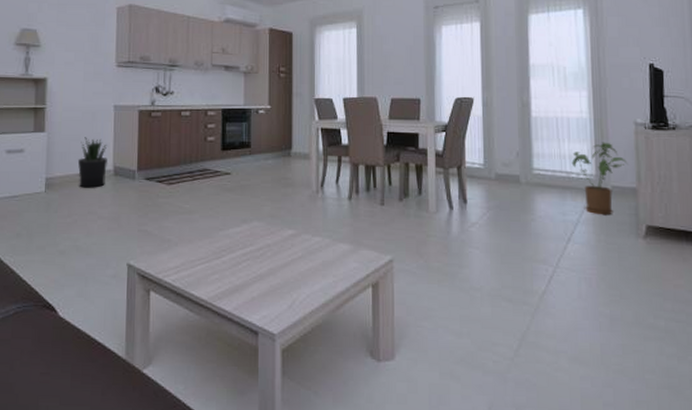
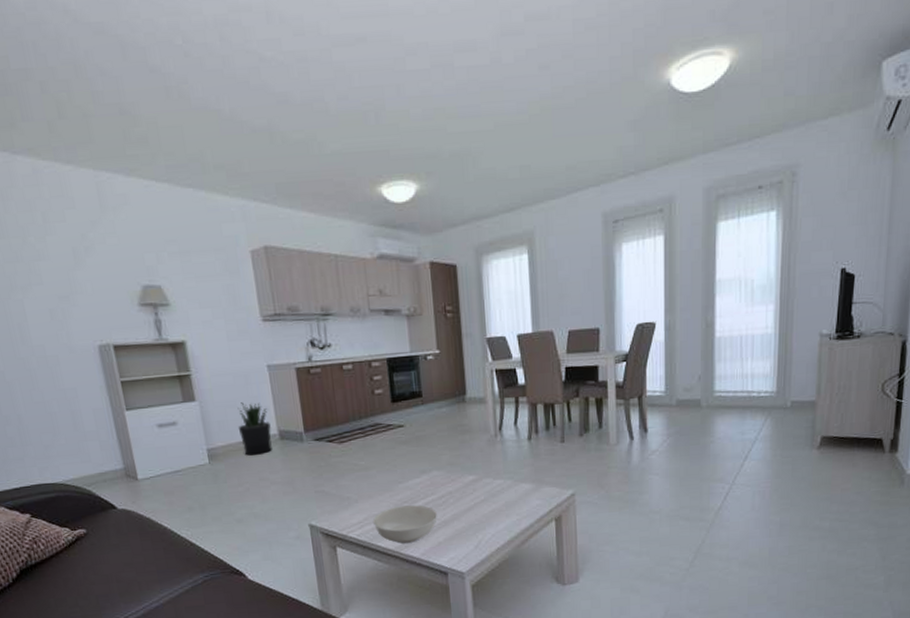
bowl: none [189,254,253,295] -> present [372,505,437,544]
house plant: present [571,142,628,214] -> none [753,357,810,430]

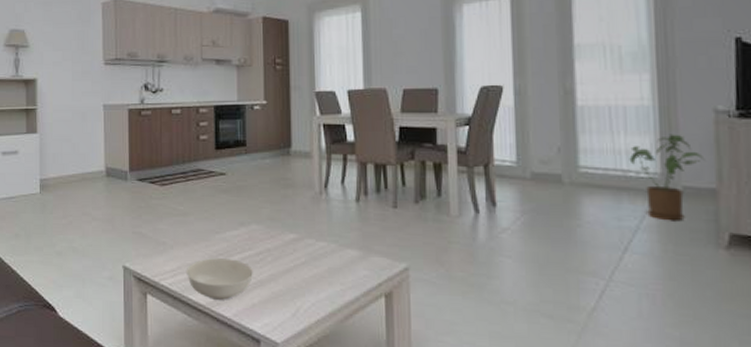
planter: present [237,402,272,456] -> none [71,138,99,189]
house plant: none [753,357,810,430] -> present [629,134,705,220]

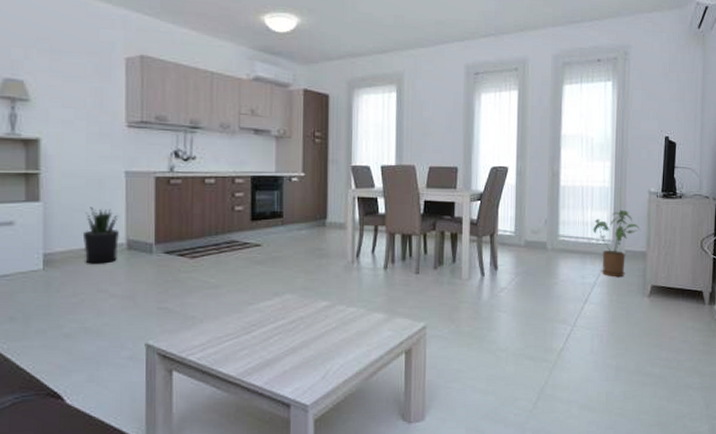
planter: none [71,138,99,189] -> present [84,207,119,264]
bowl: present [185,258,253,300] -> none [216,329,285,370]

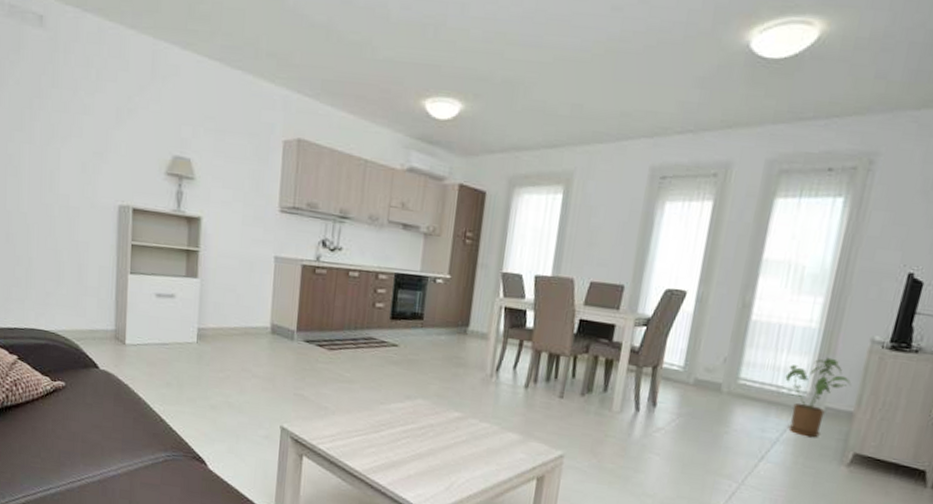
planter: present [84,207,119,264] -> none [232,288,265,345]

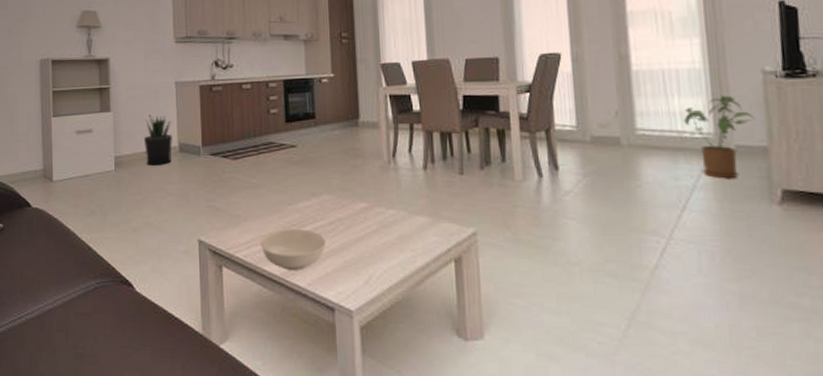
planter: none [232,288,265,345] -> present [144,115,172,165]
bowl: none [345,427,413,469] -> present [259,229,326,270]

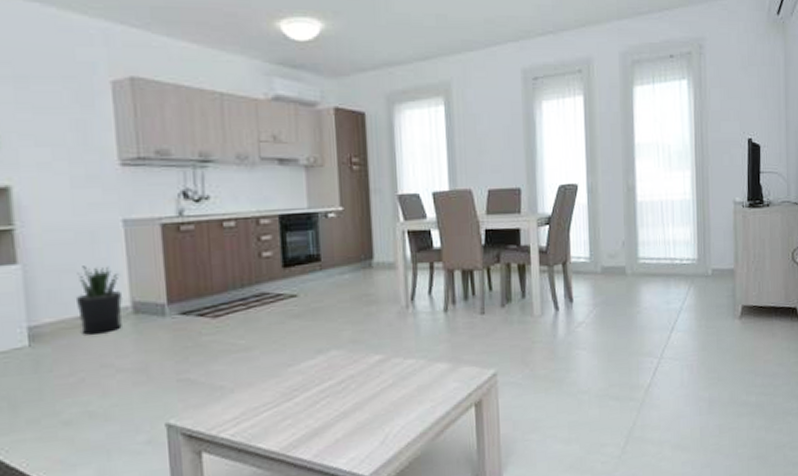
bowl: present [259,229,326,270] -> none [252,393,335,444]
house plant: present [683,95,756,178] -> none [675,223,727,300]

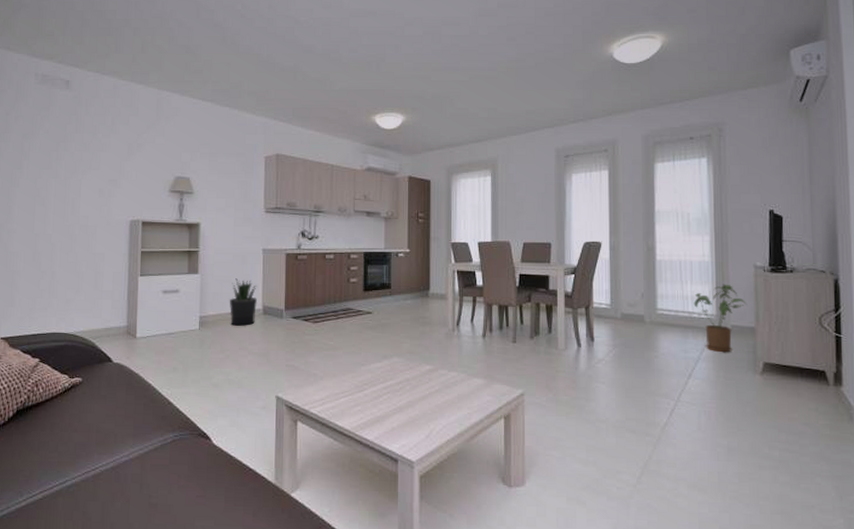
house plant: none [675,223,727,300] -> present [693,284,747,352]

